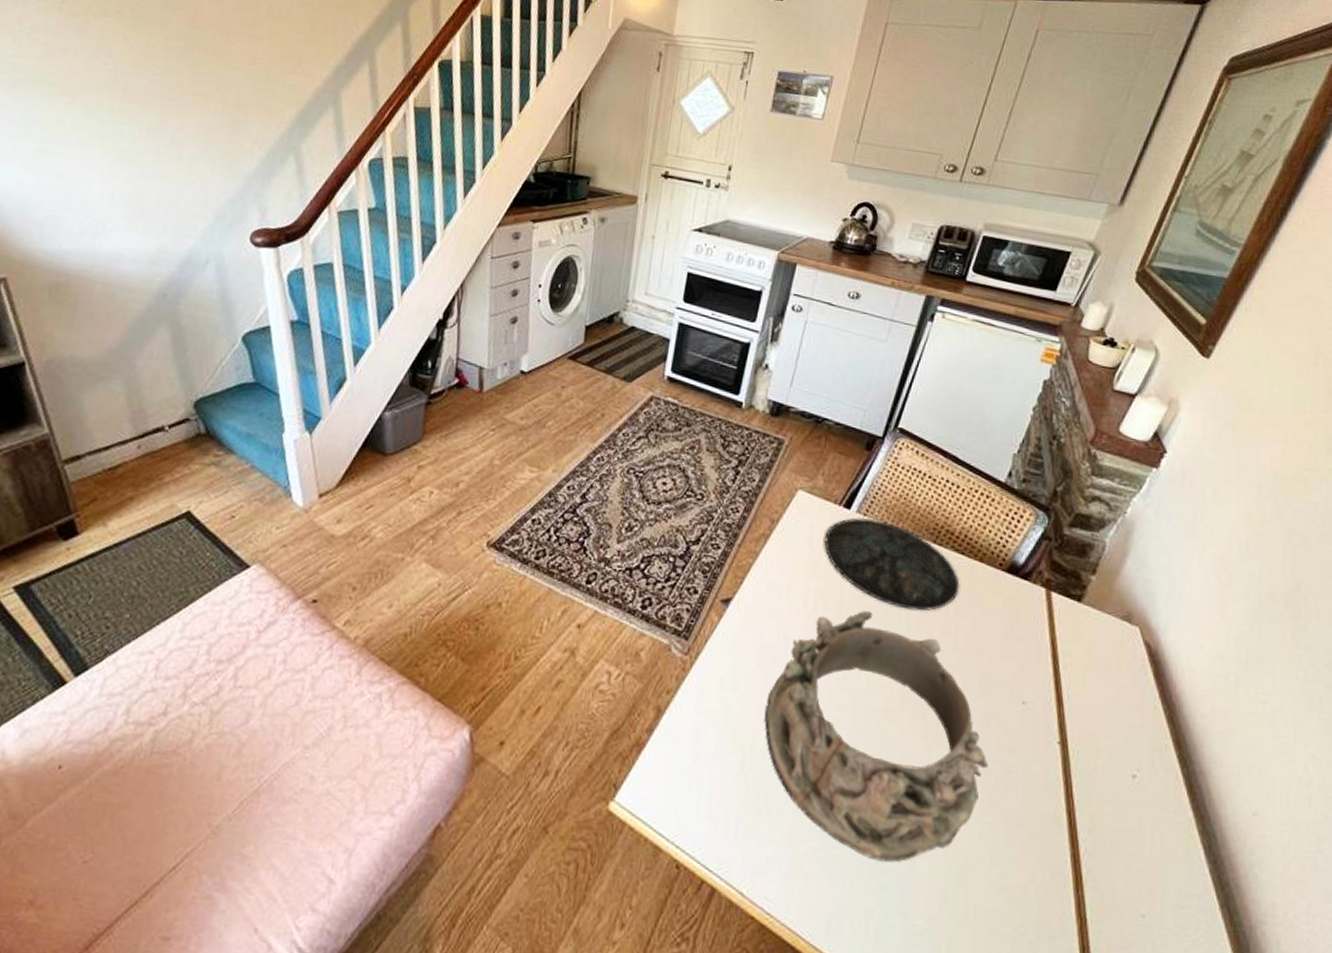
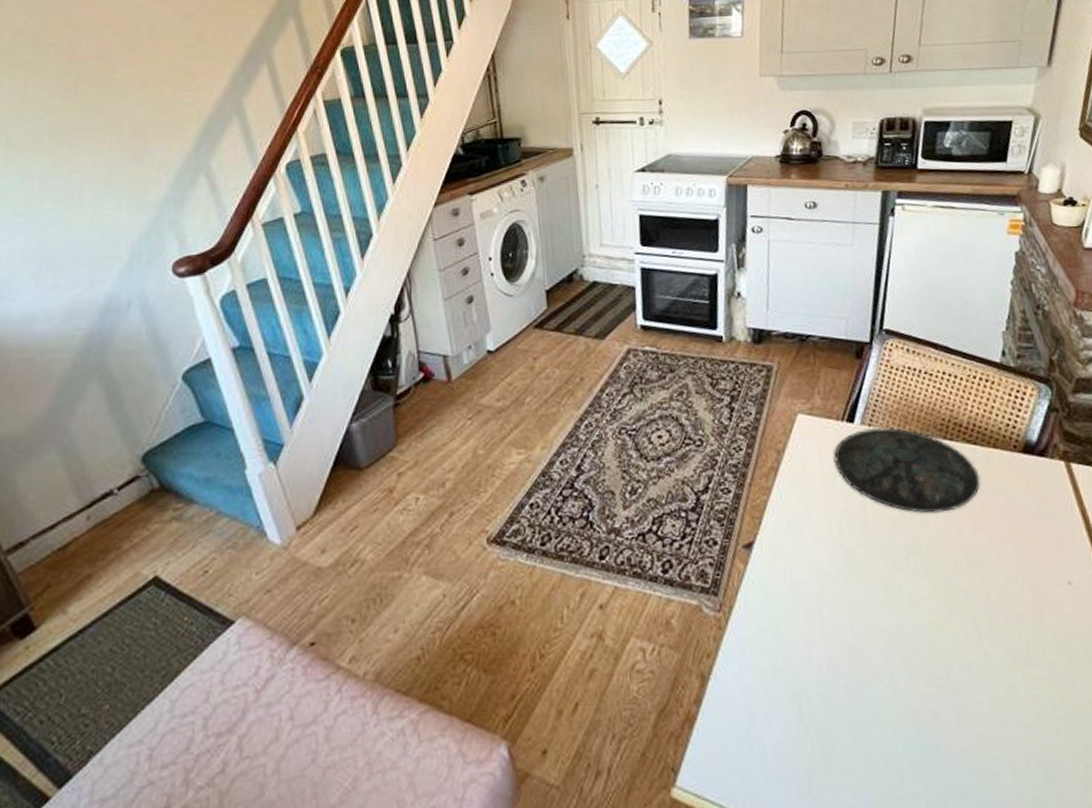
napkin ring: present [765,611,988,863] -> none [812,523,1049,785]

